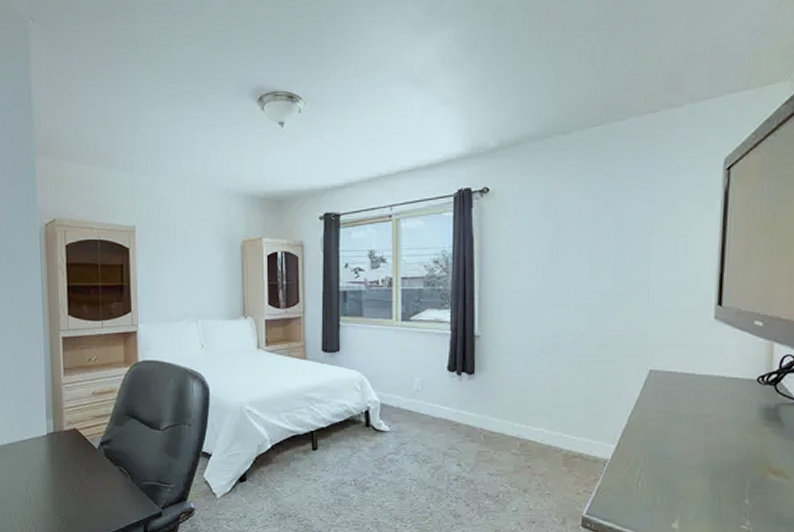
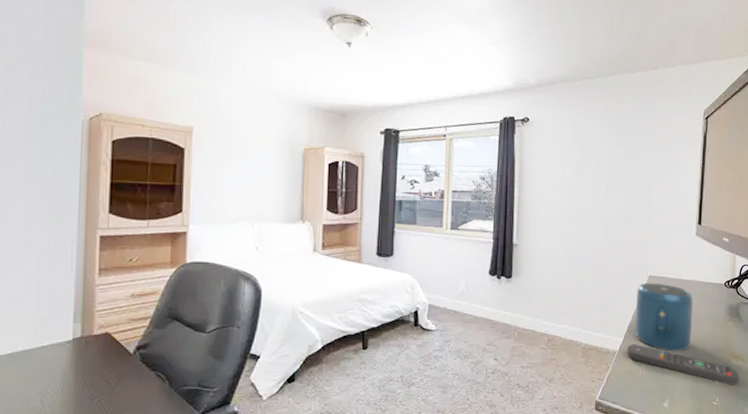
remote control: none [621,452,780,506] -> present [626,344,740,385]
speaker: none [632,378,713,462] -> present [635,282,694,351]

